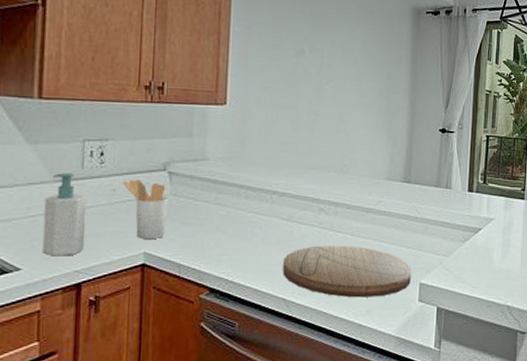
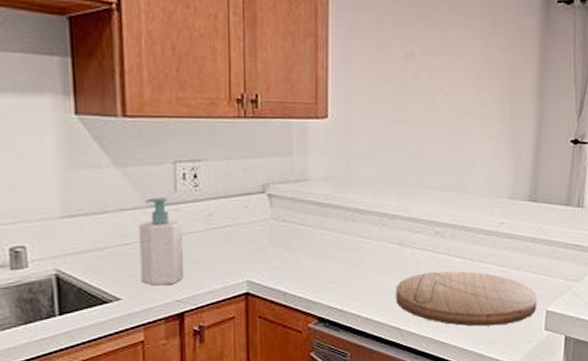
utensil holder: present [123,179,169,239] -> none [220,203,270,266]

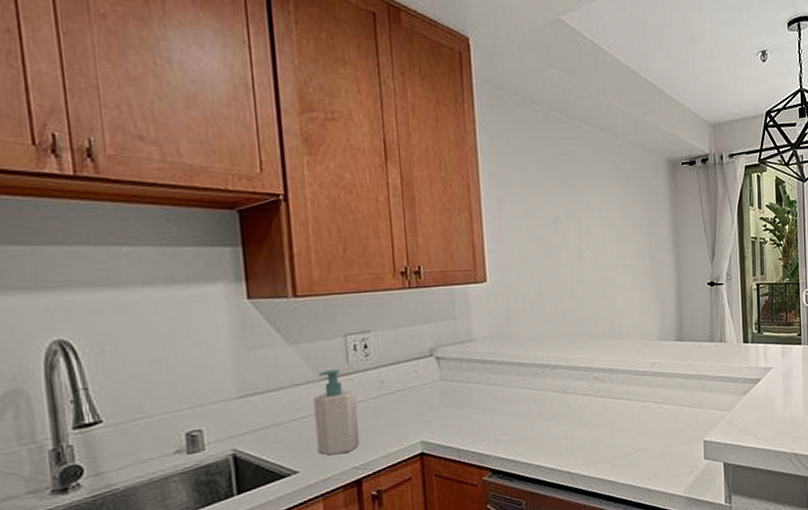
cutting board: present [396,271,537,327] -> none [563,411,694,464]

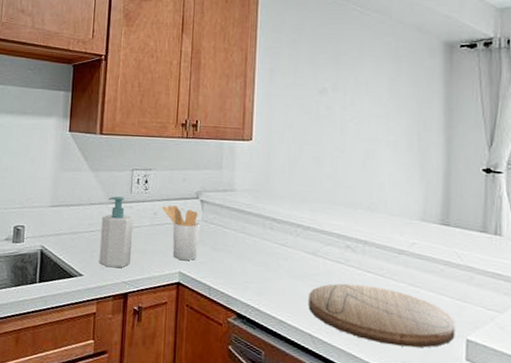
utensil holder: none [391,368,440,428] -> present [163,205,201,260]
cutting board: none [563,411,694,464] -> present [309,283,455,348]

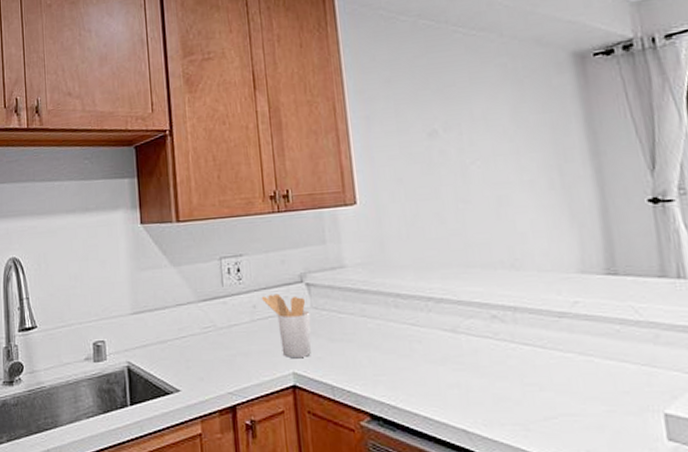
soap bottle: present [99,196,133,268] -> none [192,292,235,378]
cutting board: present [309,283,455,348] -> none [455,361,649,432]

